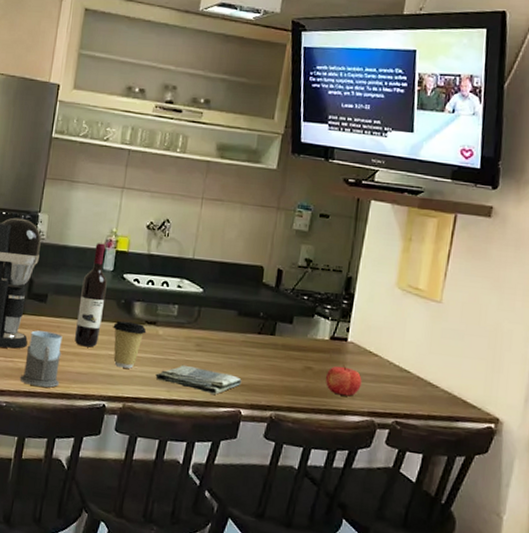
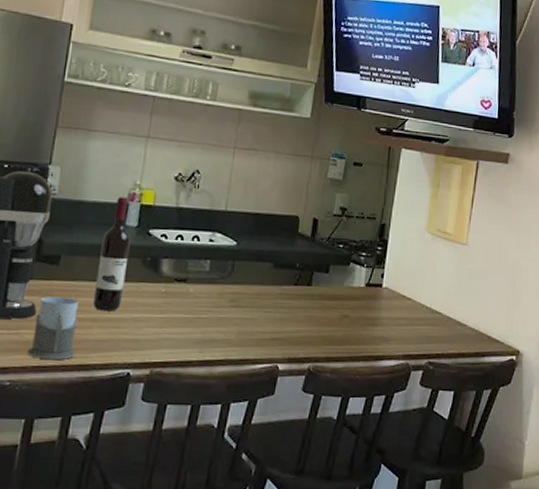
coffee cup: present [113,320,147,369] -> none [137,280,176,331]
dish towel: present [155,364,242,395] -> none [186,322,279,351]
fruit: present [326,365,362,396] -> none [362,311,397,341]

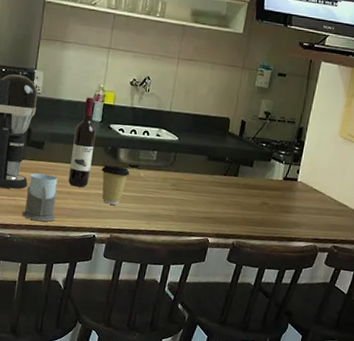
coffee cup: none [137,280,176,331] -> present [101,164,130,205]

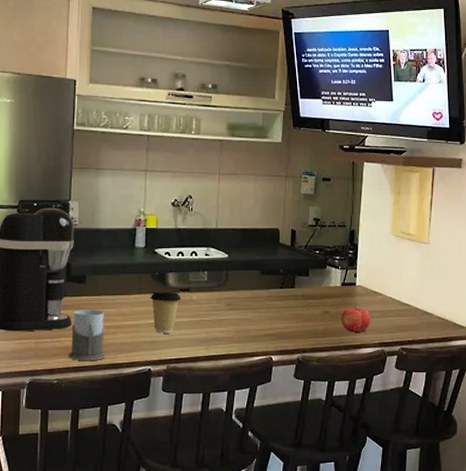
wine bottle: present [68,97,96,188] -> none [115,223,141,319]
fruit: none [278,201,308,226] -> present [341,306,371,332]

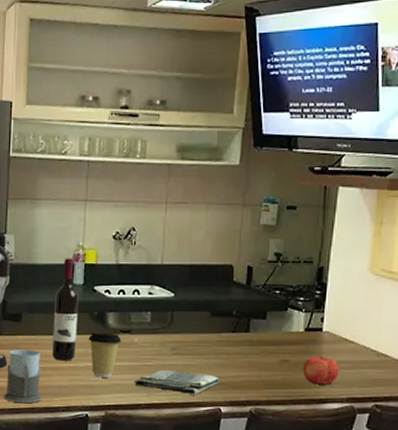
wine bottle: none [115,223,141,319] -> present [51,258,79,361]
dish towel: none [193,323,270,346] -> present [134,369,220,395]

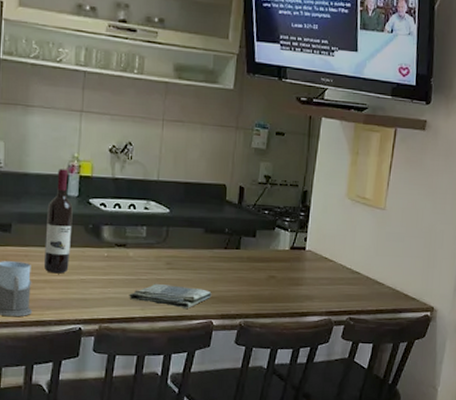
coffee cup: present [88,332,122,378] -> none [82,245,117,291]
fruit: present [303,355,339,385] -> none [288,272,320,299]

